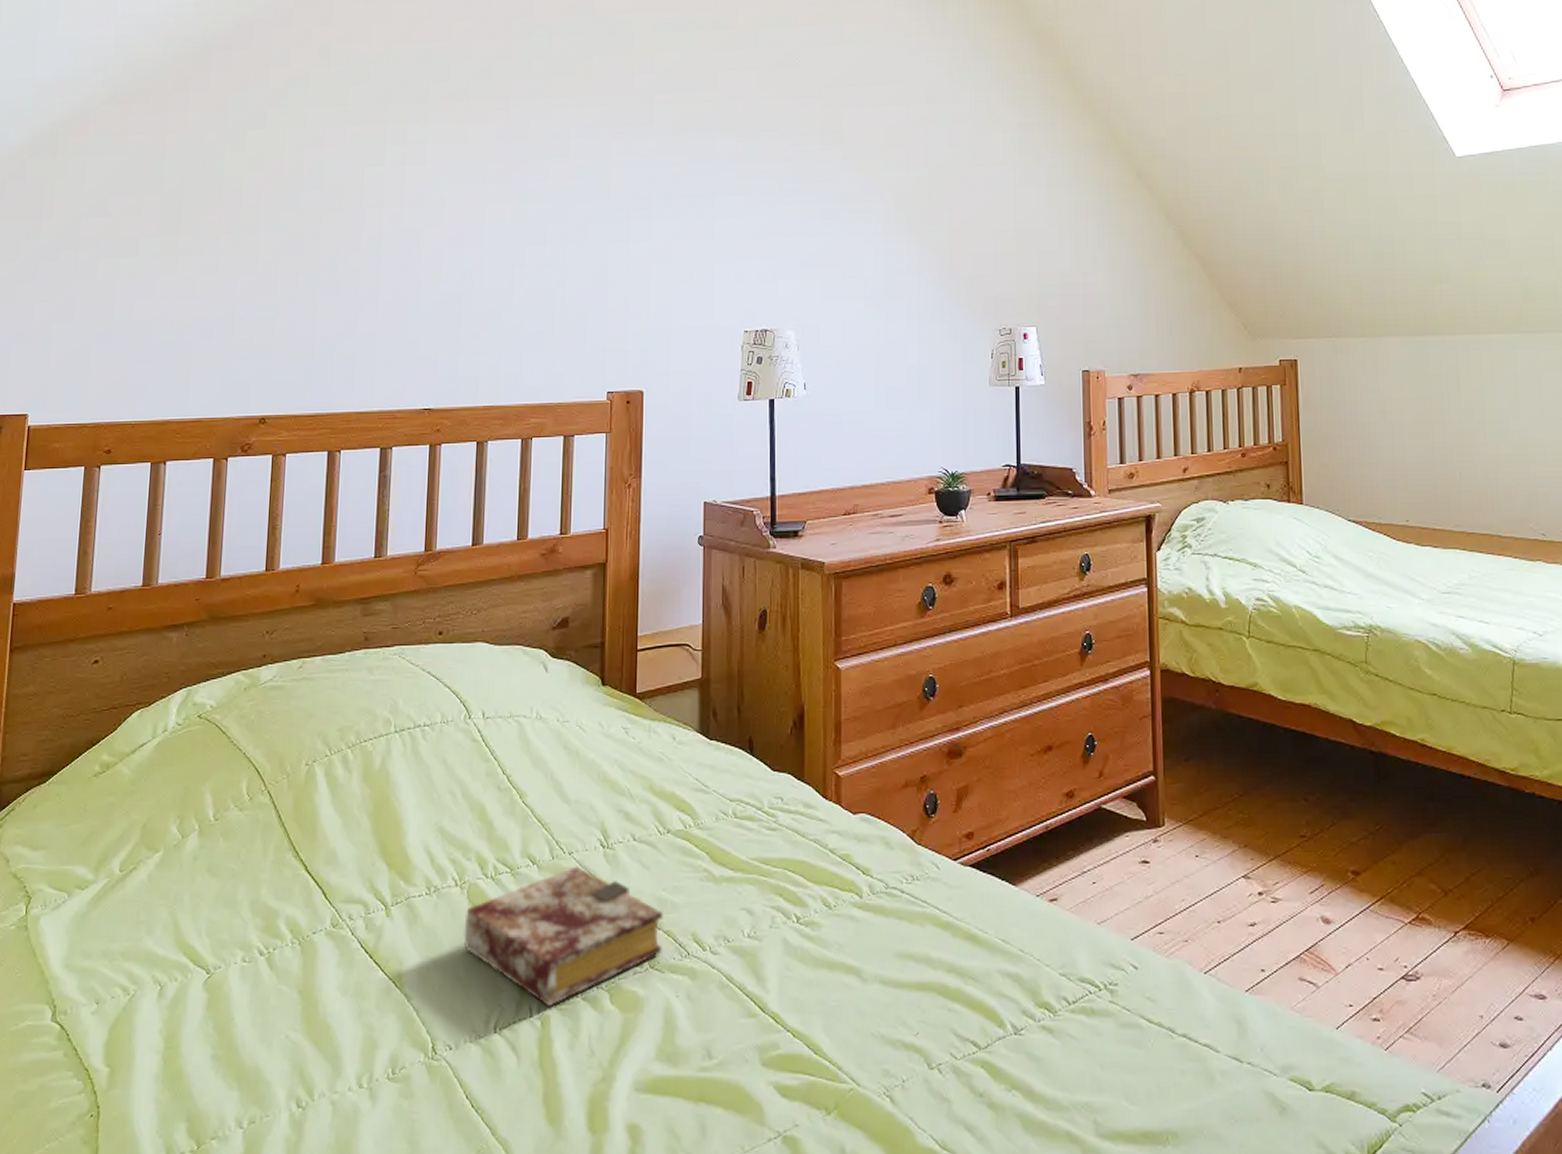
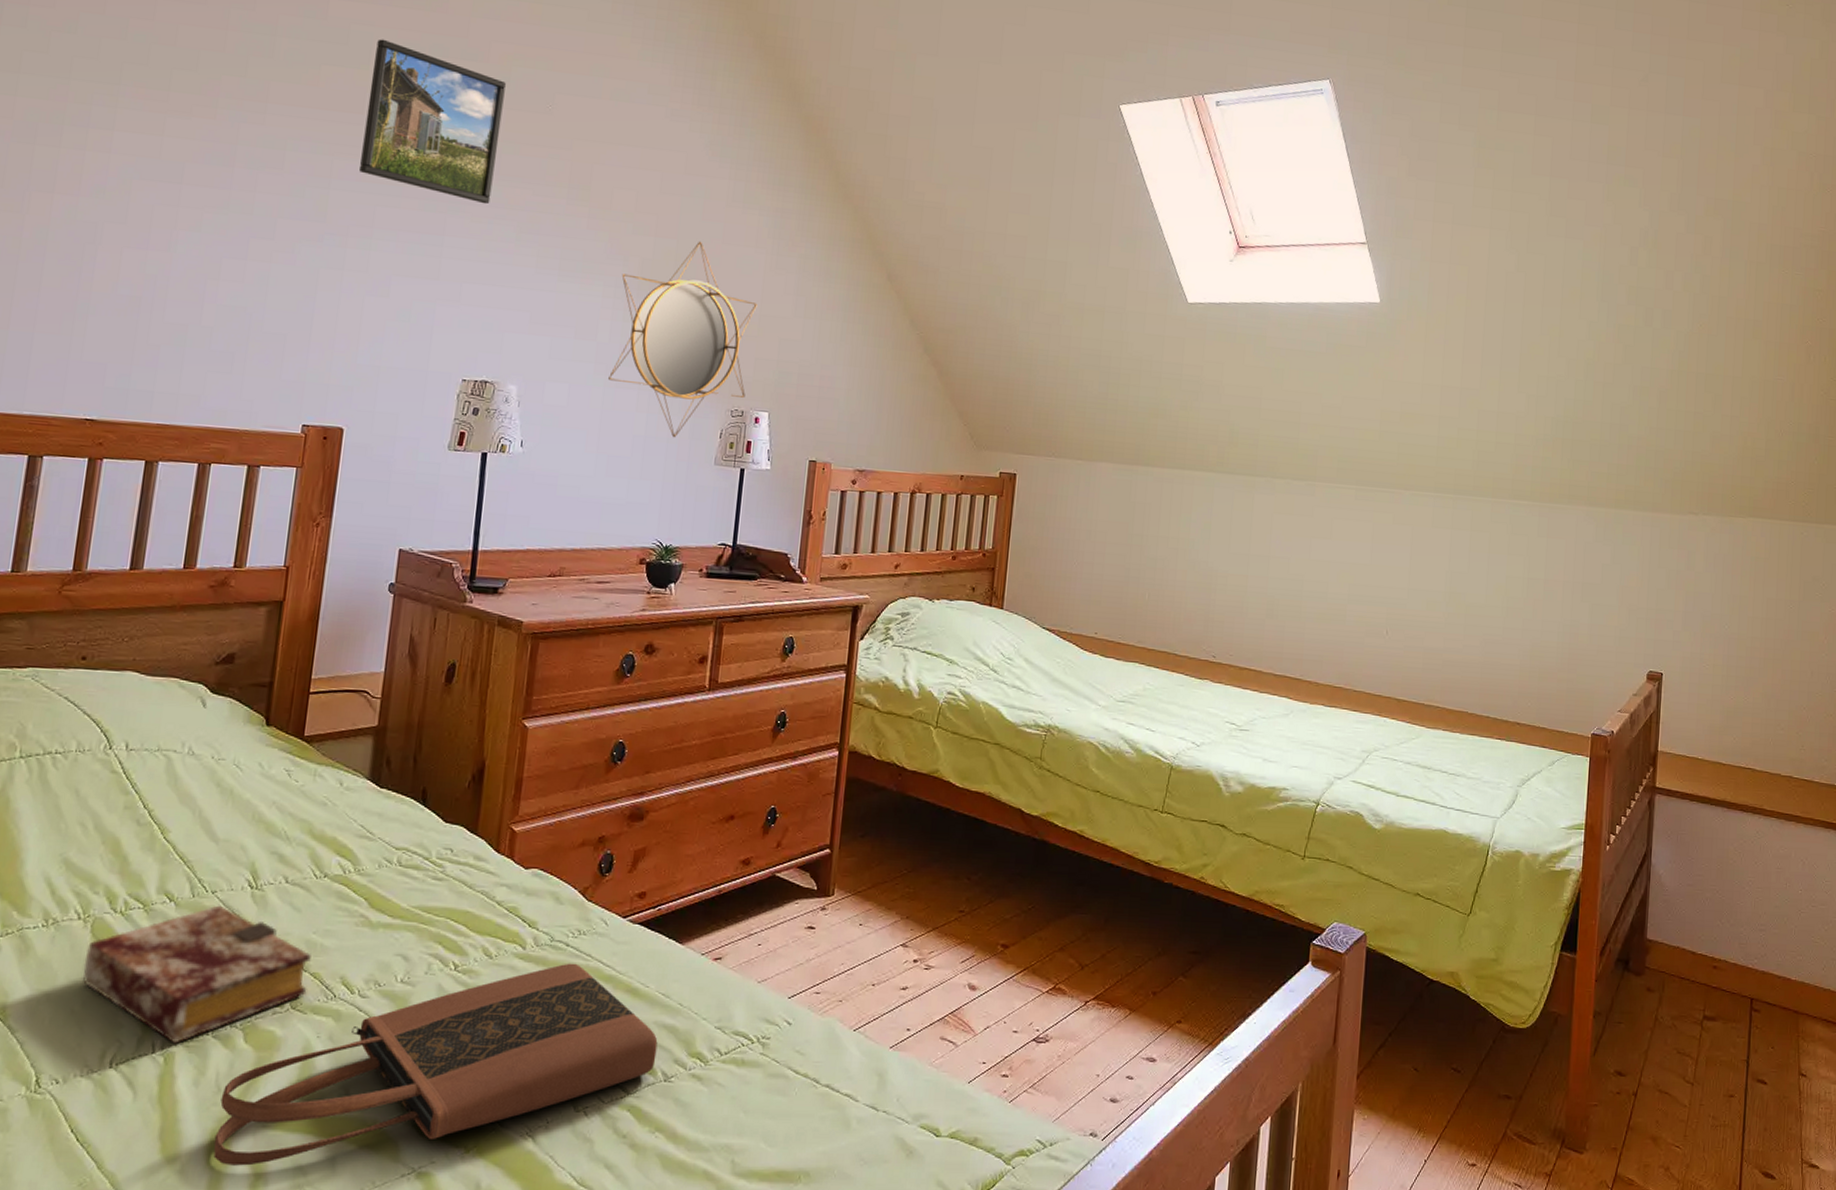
tote bag: none [592,910,1004,1131] -> present [213,963,658,1166]
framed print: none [634,22,754,161] -> present [359,39,506,205]
home mirror: none [879,166,1012,364] -> present [608,241,757,438]

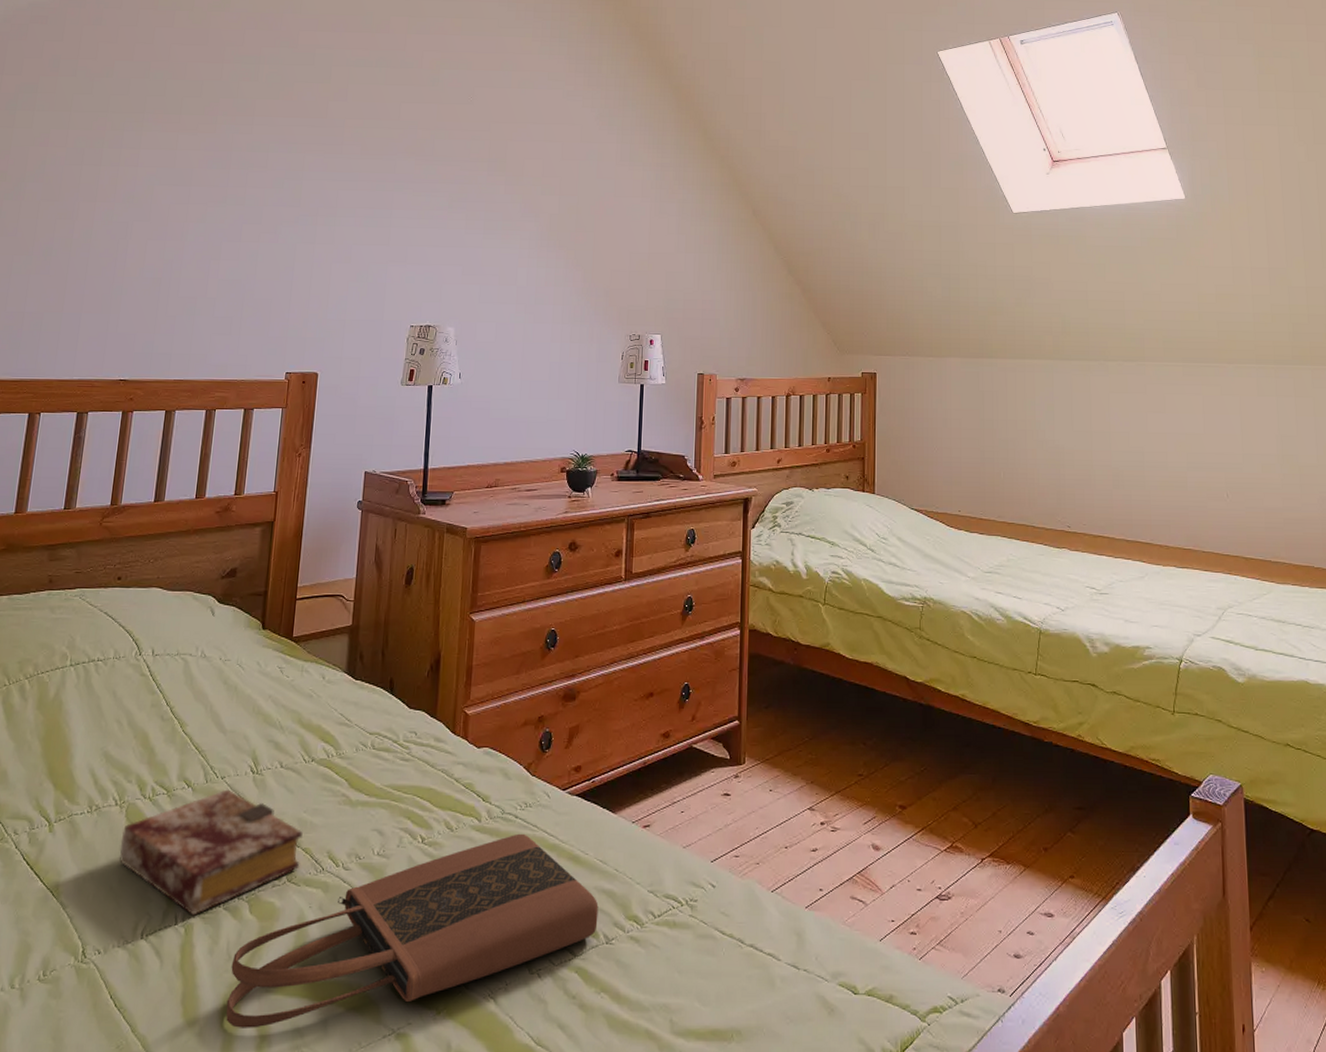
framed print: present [359,39,506,205] -> none [325,58,436,181]
home mirror: present [608,241,757,438] -> none [528,196,646,362]

